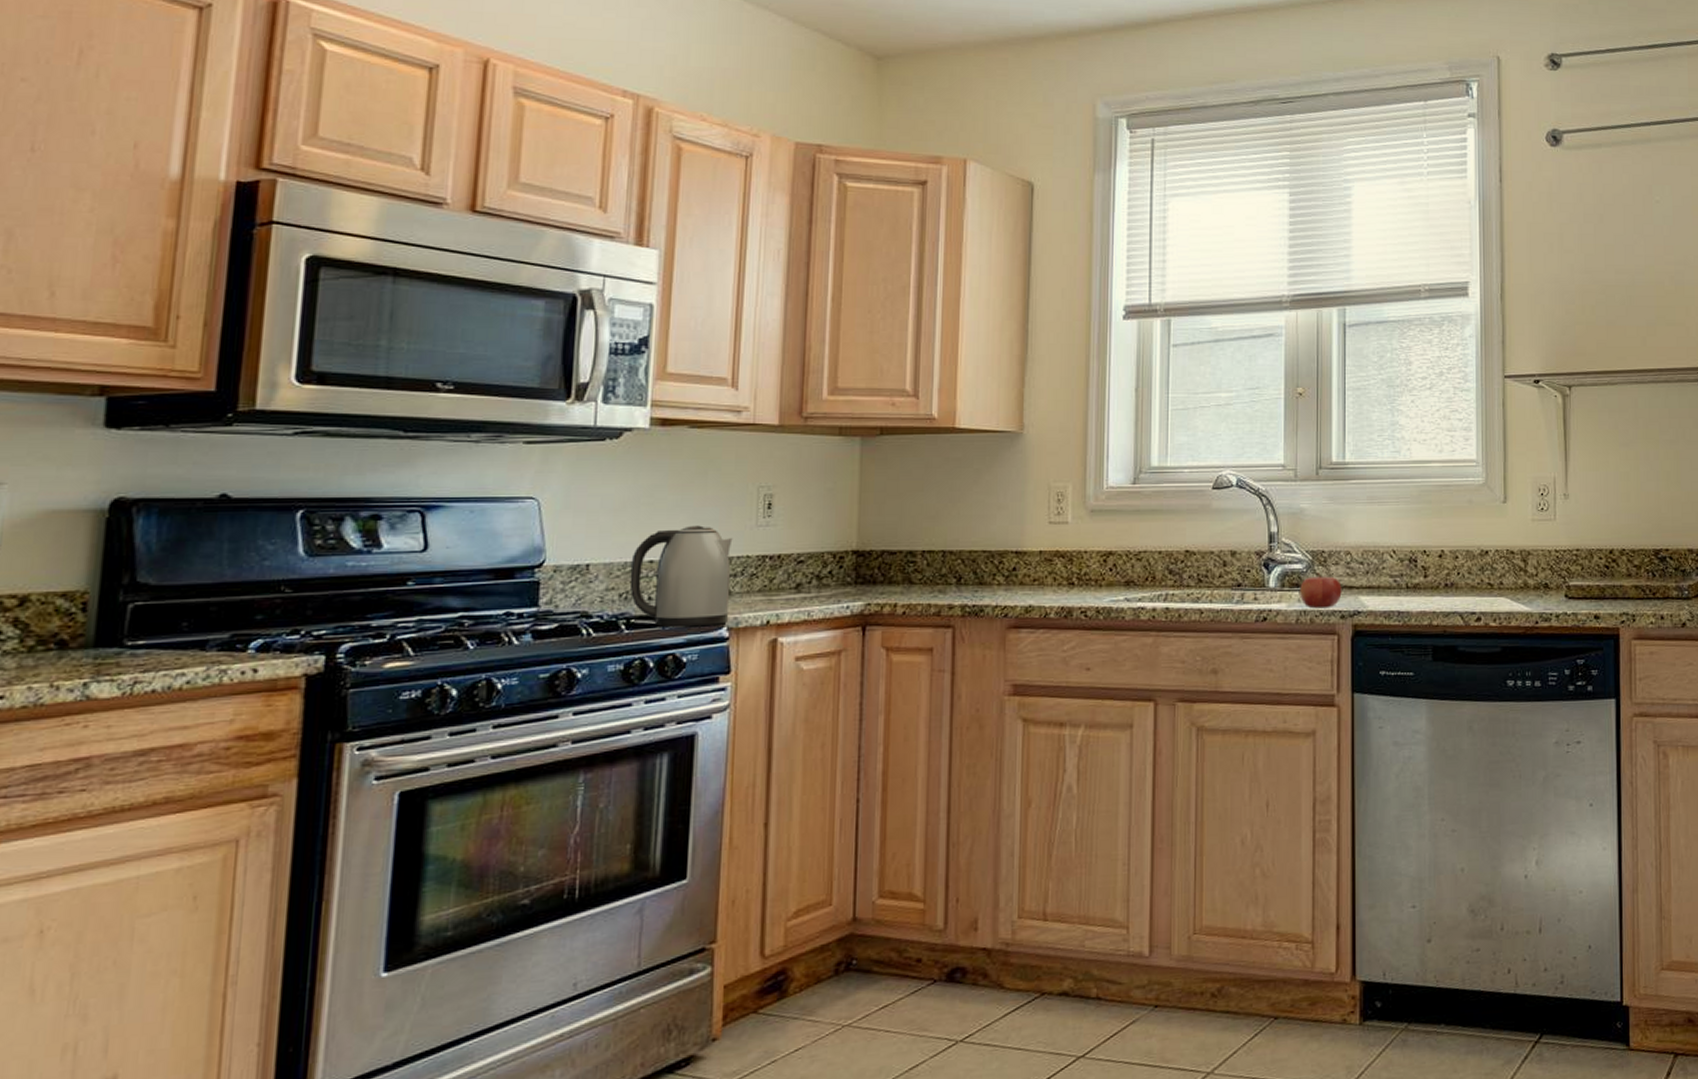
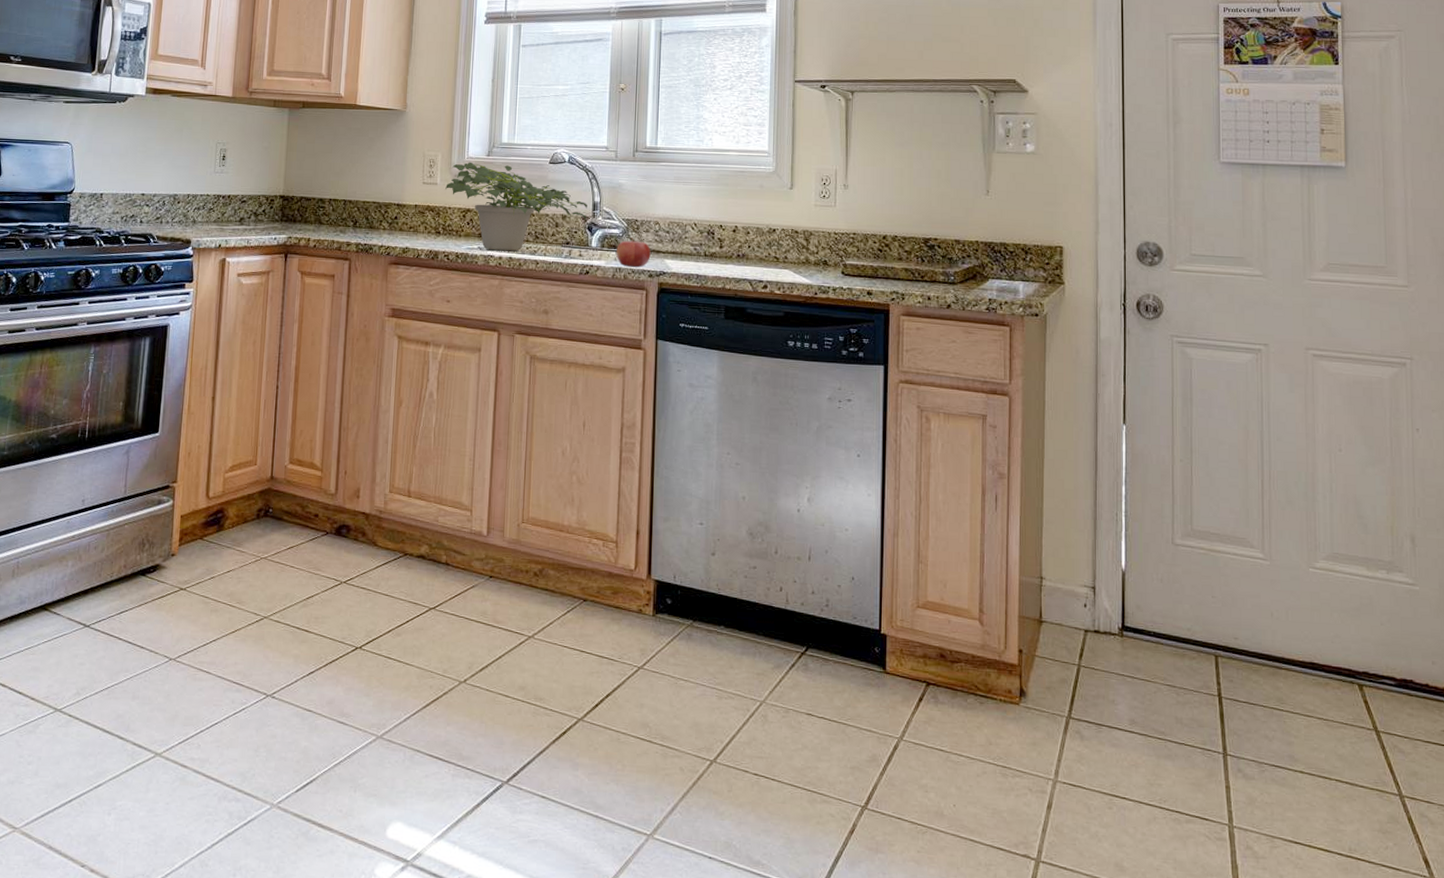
kettle: present [629,525,733,628] -> none [128,169,198,246]
potted plant: none [1079,492,1262,601] -> present [445,161,587,252]

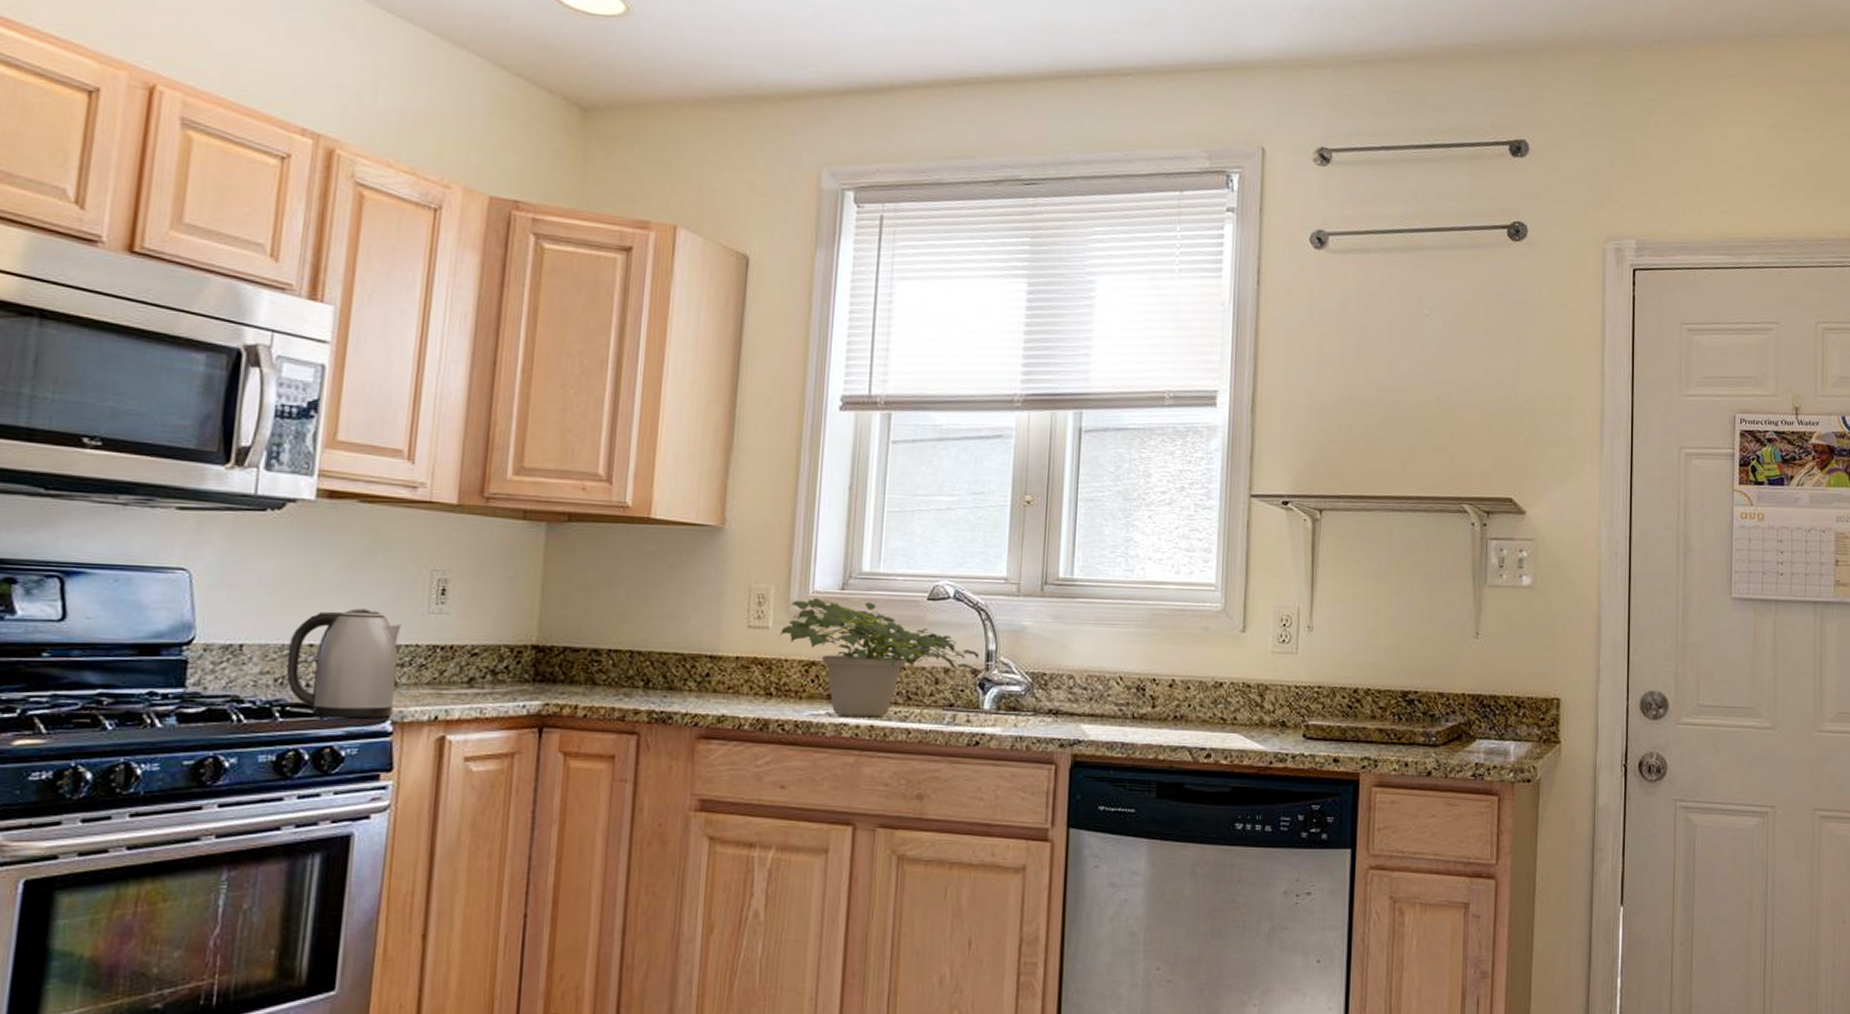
kettle: none [128,169,198,246] -> present [286,608,402,719]
fruit: present [616,237,651,268] -> none [1016,696,1063,735]

